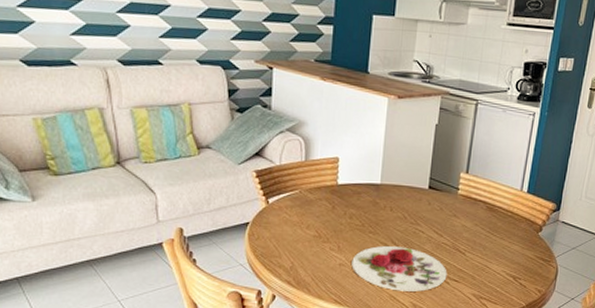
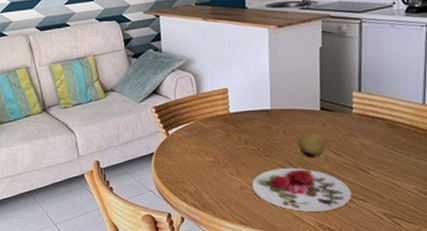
fruit: none [403,211,429,237] -> present [298,133,326,158]

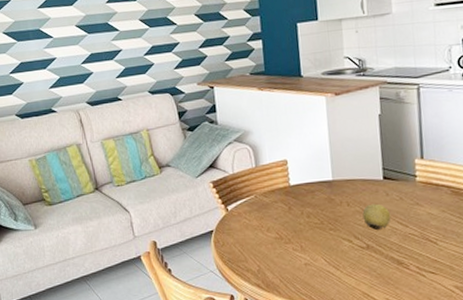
plate: present [252,168,352,212] -> none [317,241,422,288]

